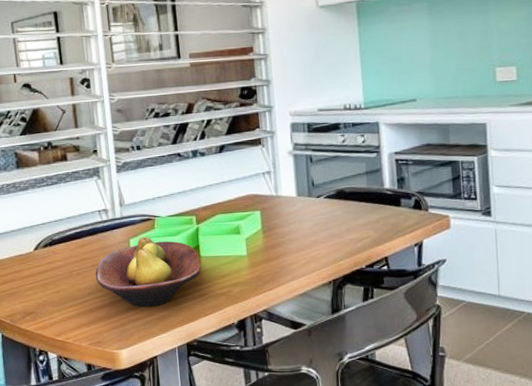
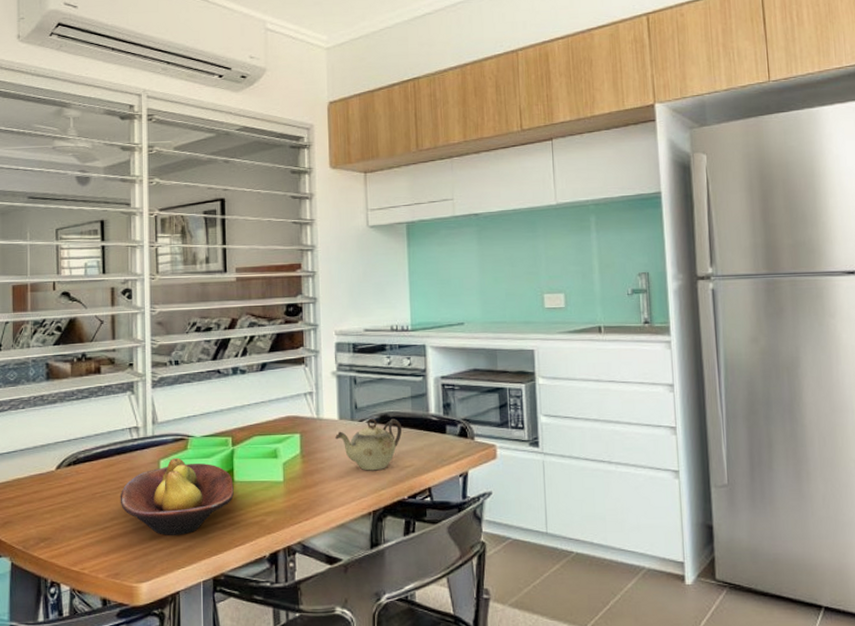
teapot: none [294,194,359,244] -> present [335,418,402,471]

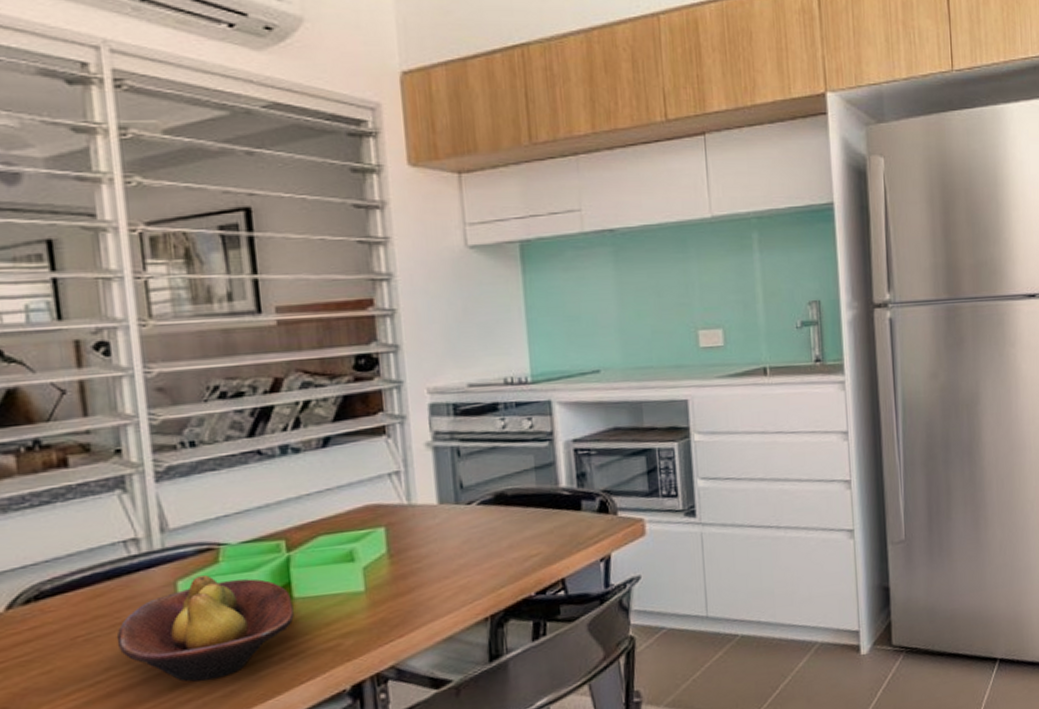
teapot: present [335,418,402,471] -> none [434,497,525,567]

